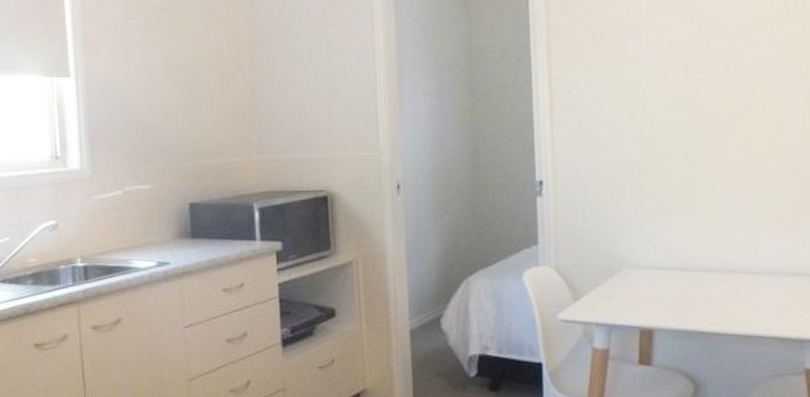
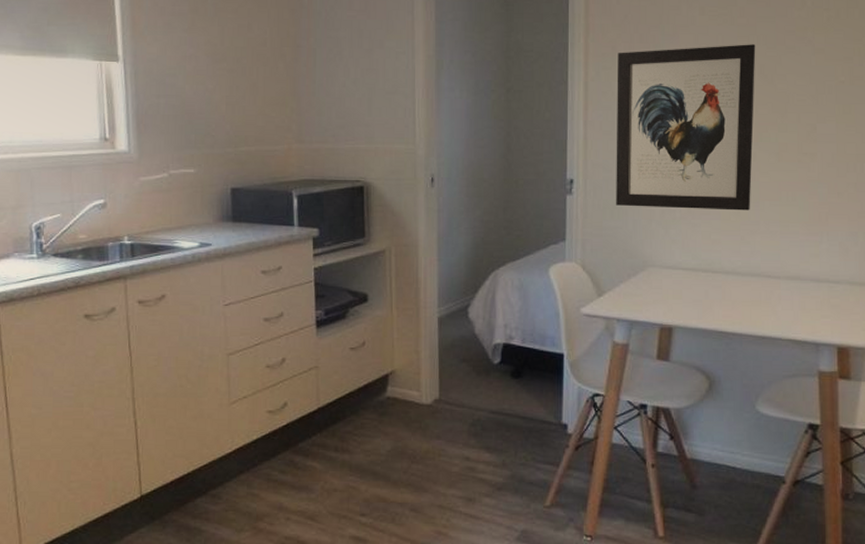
wall art: none [580,38,724,207] -> present [616,44,756,211]

